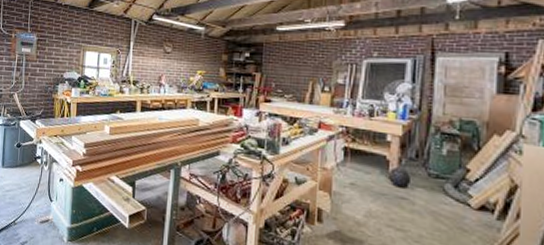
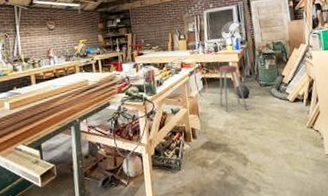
music stool: none [362,136,404,204] -> present [218,64,248,113]

